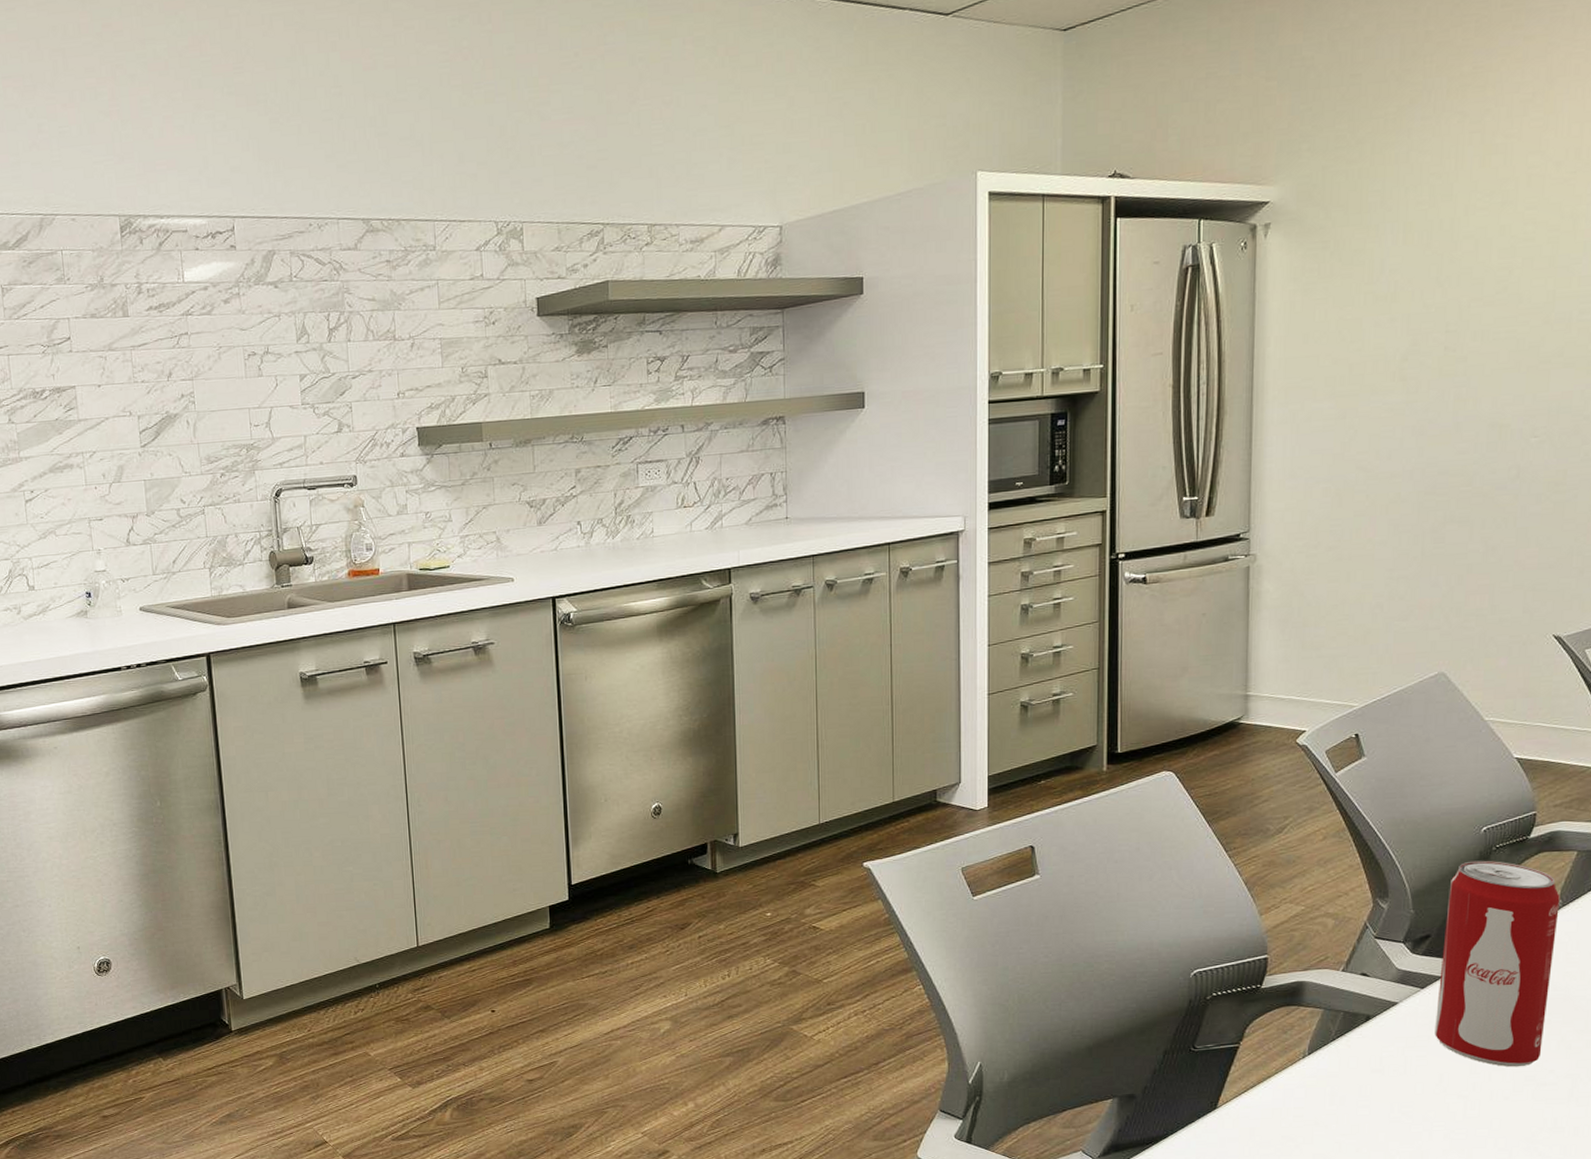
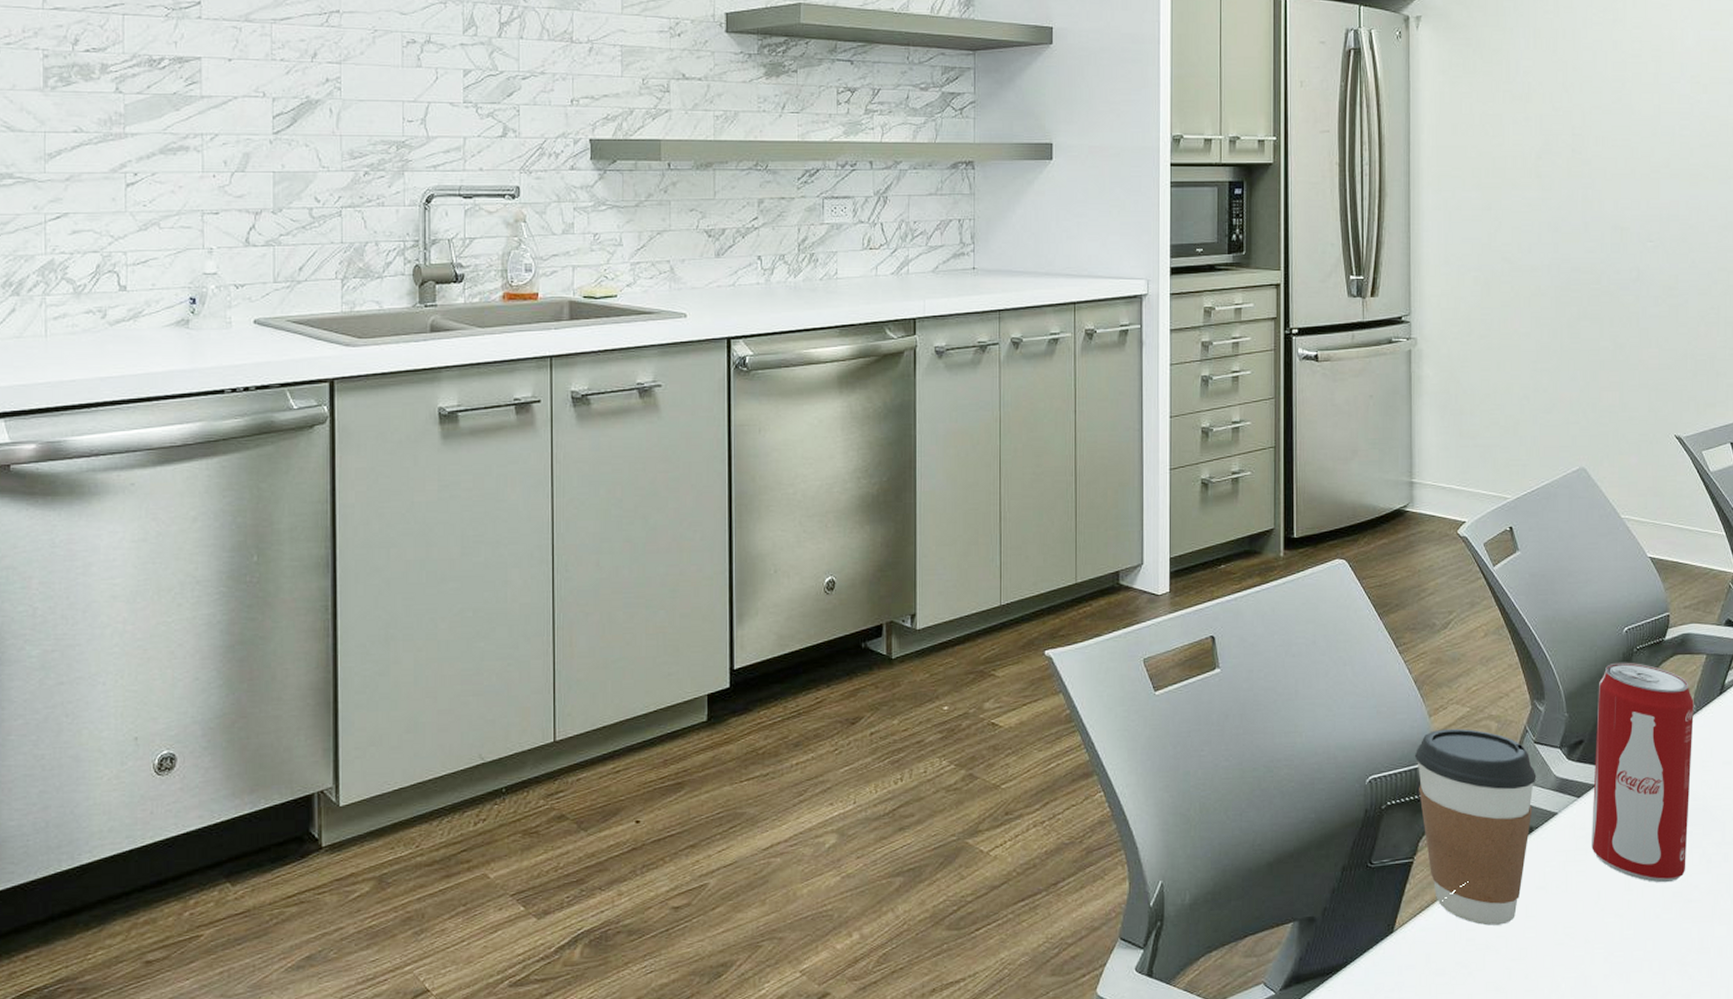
coffee cup: none [1243,925,1376,1104] -> present [1414,728,1537,926]

